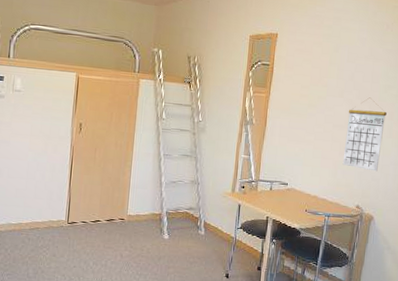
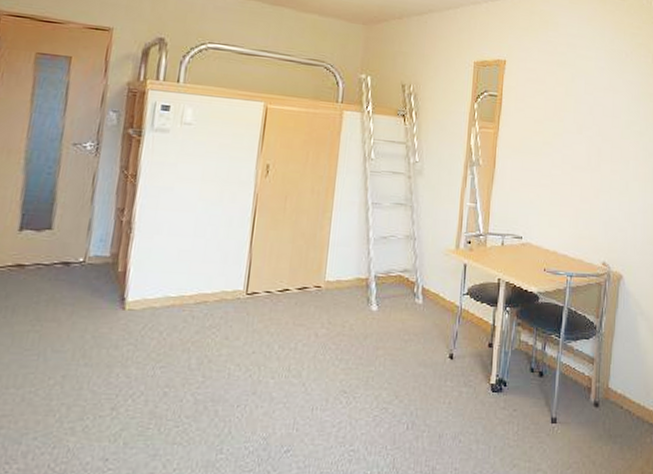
calendar: present [342,97,387,172] -> none [584,134,631,221]

